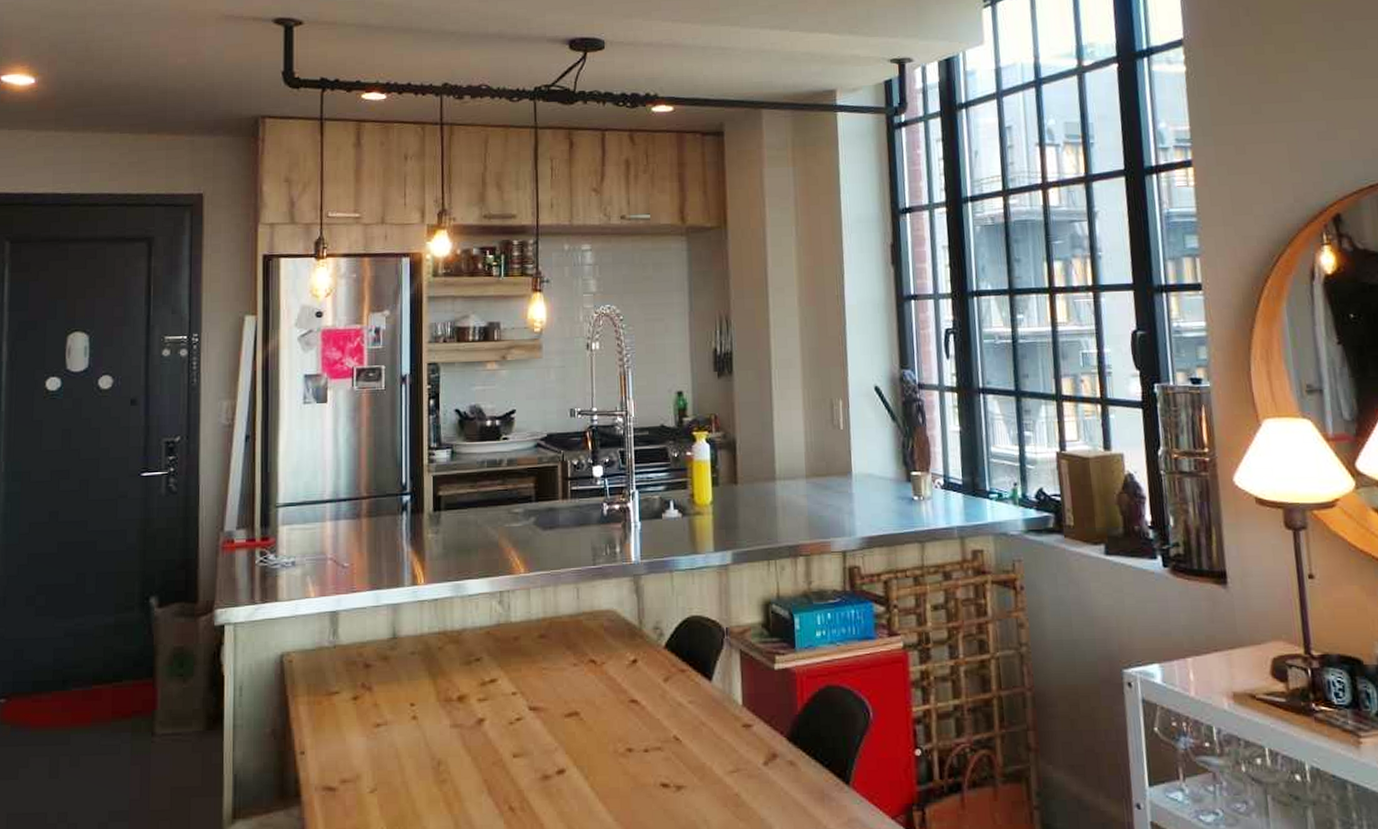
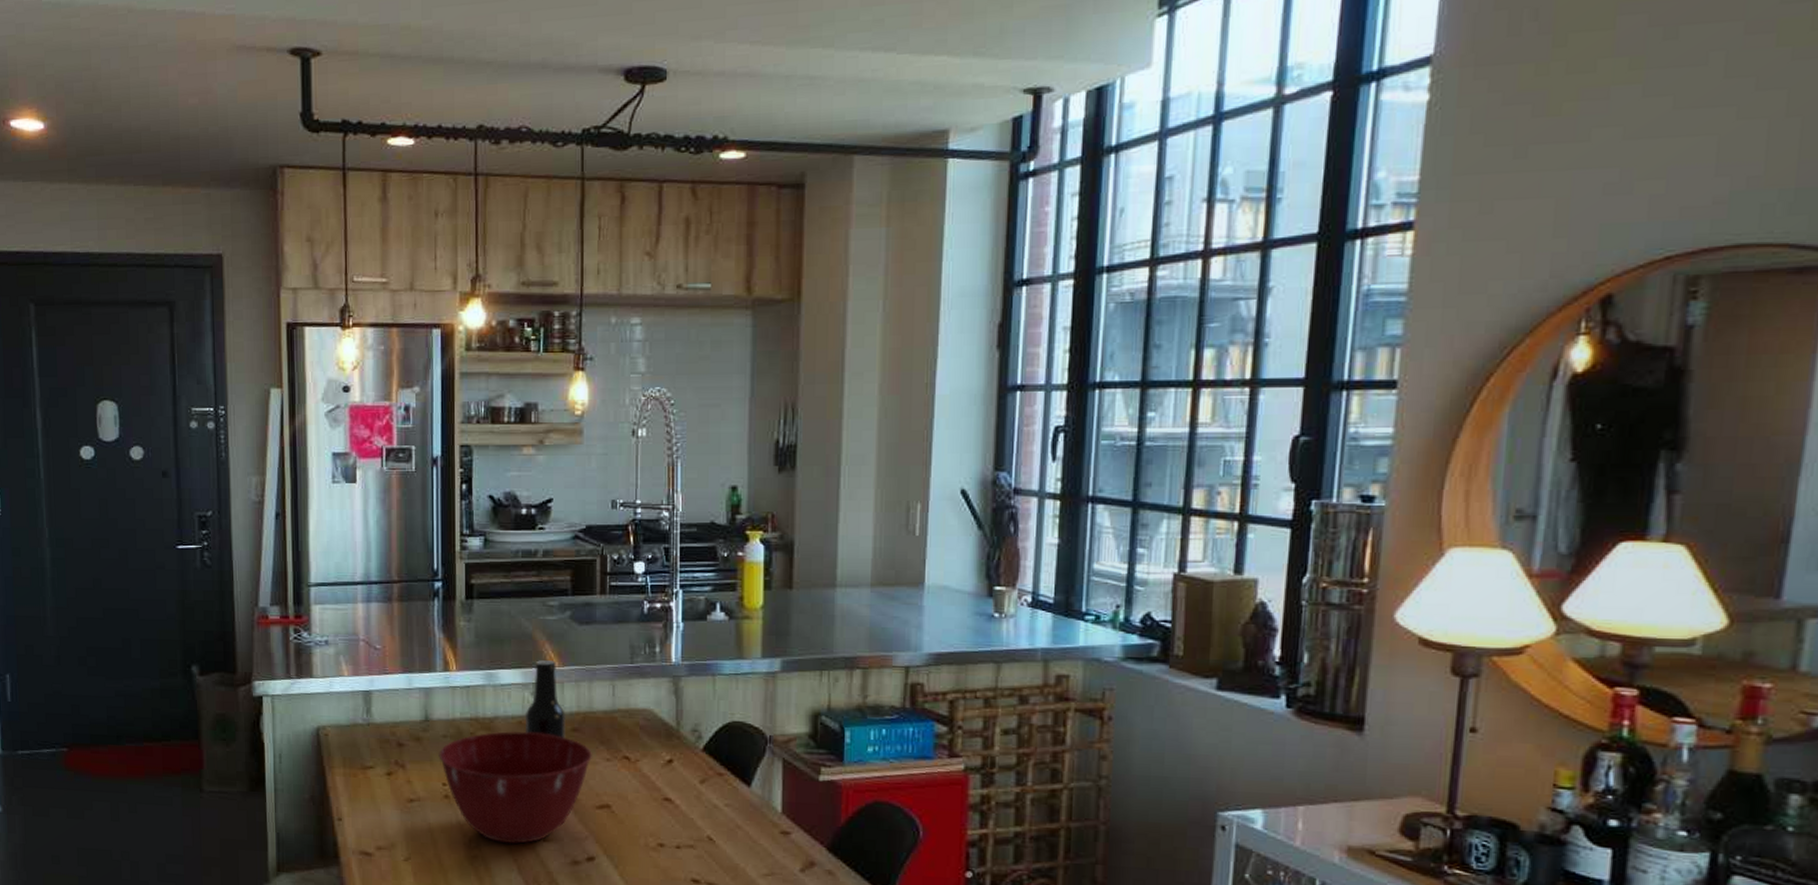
mixing bowl: none [406,642,559,764] -> present [439,731,592,845]
beer bottle: none [492,567,533,646] -> present [524,660,565,738]

